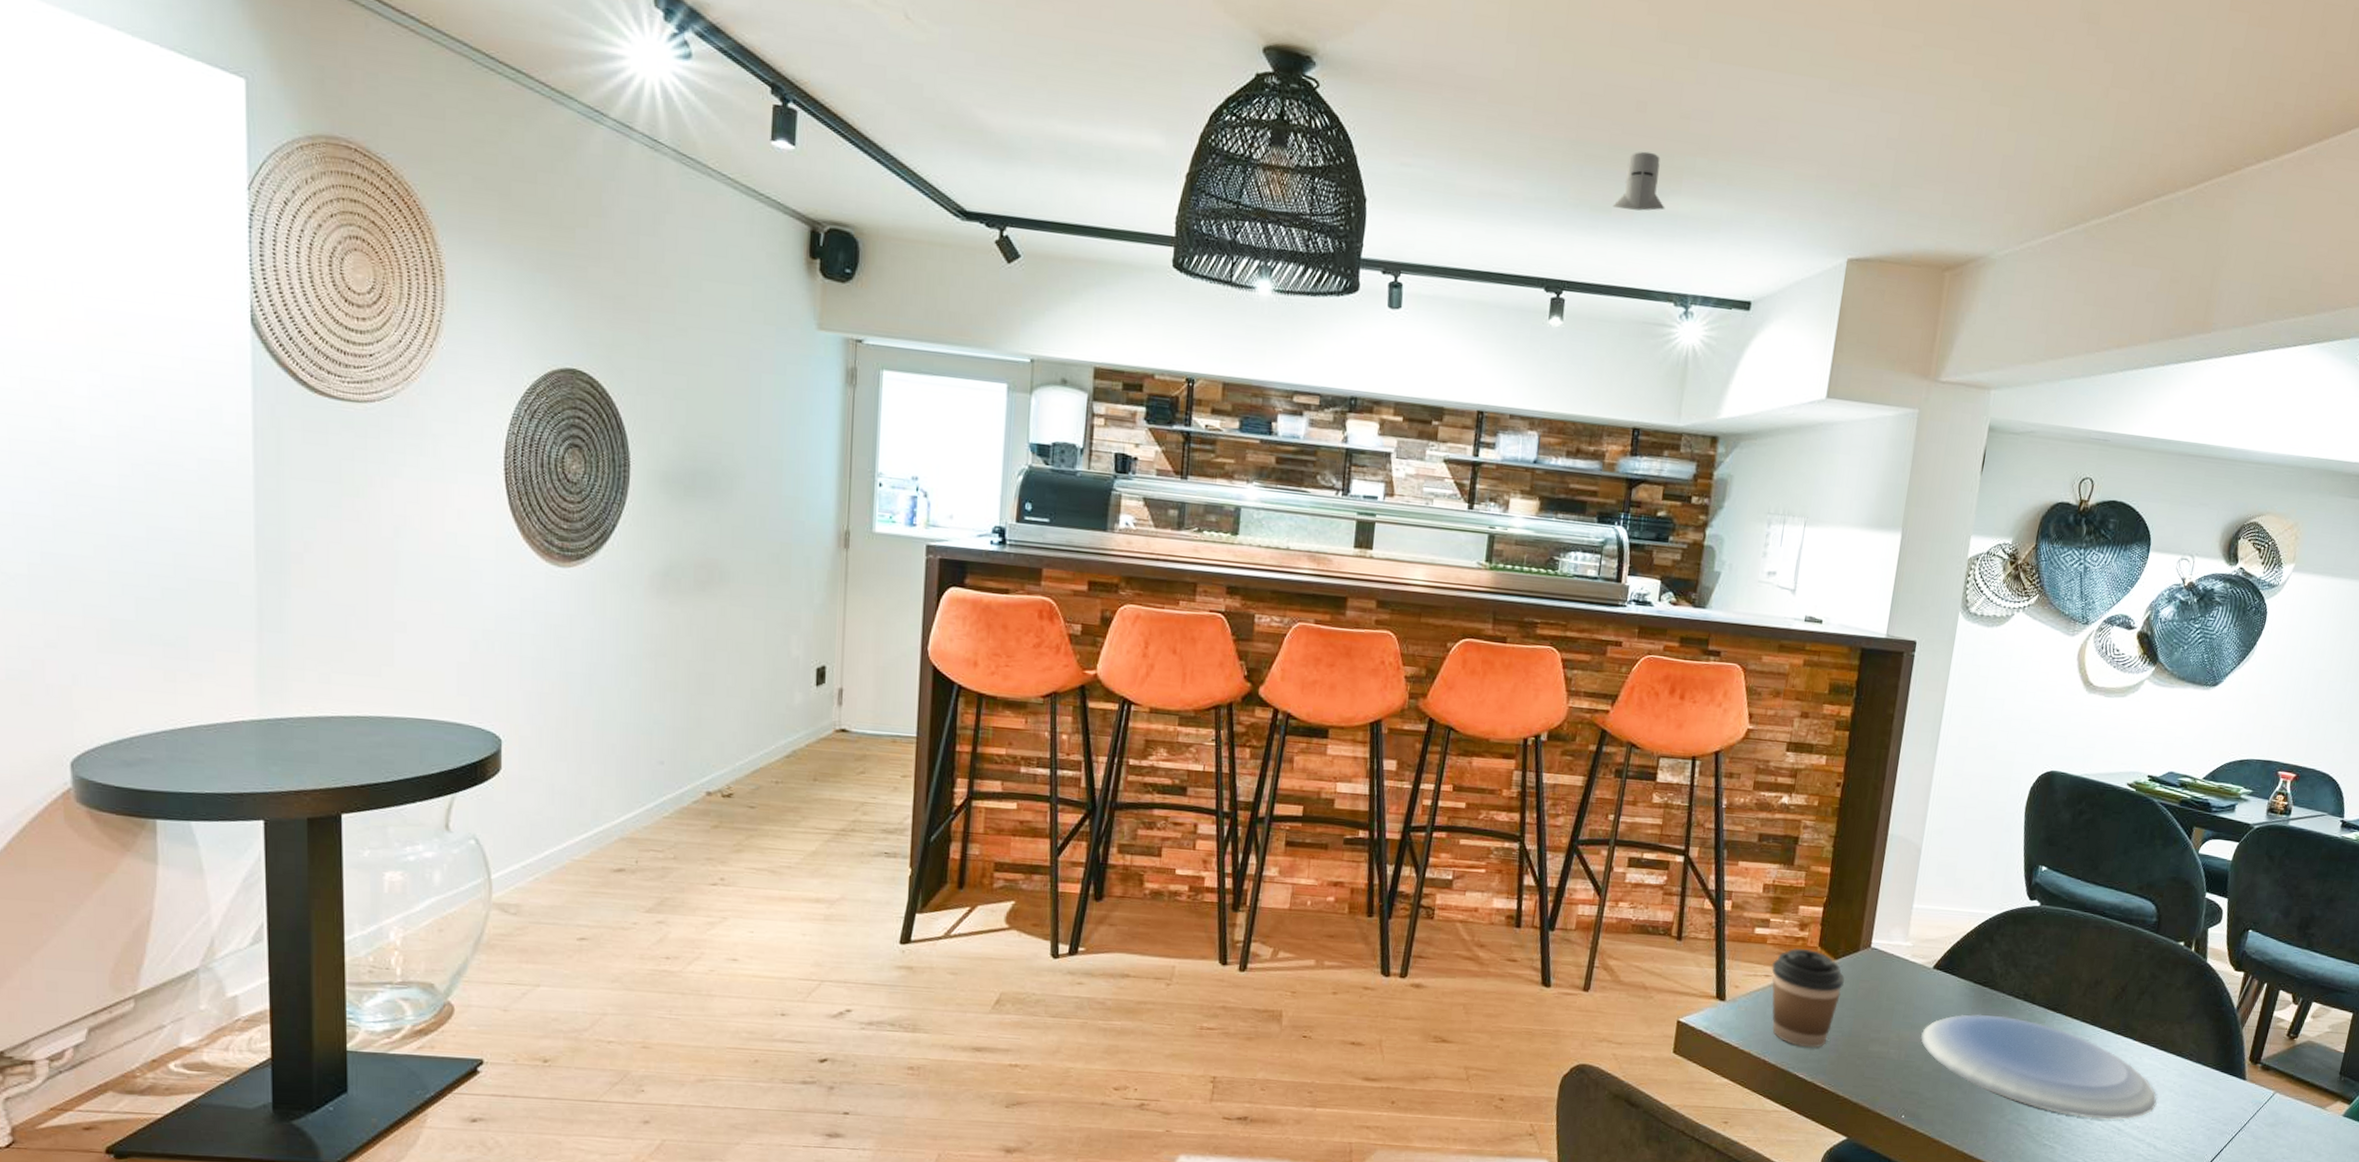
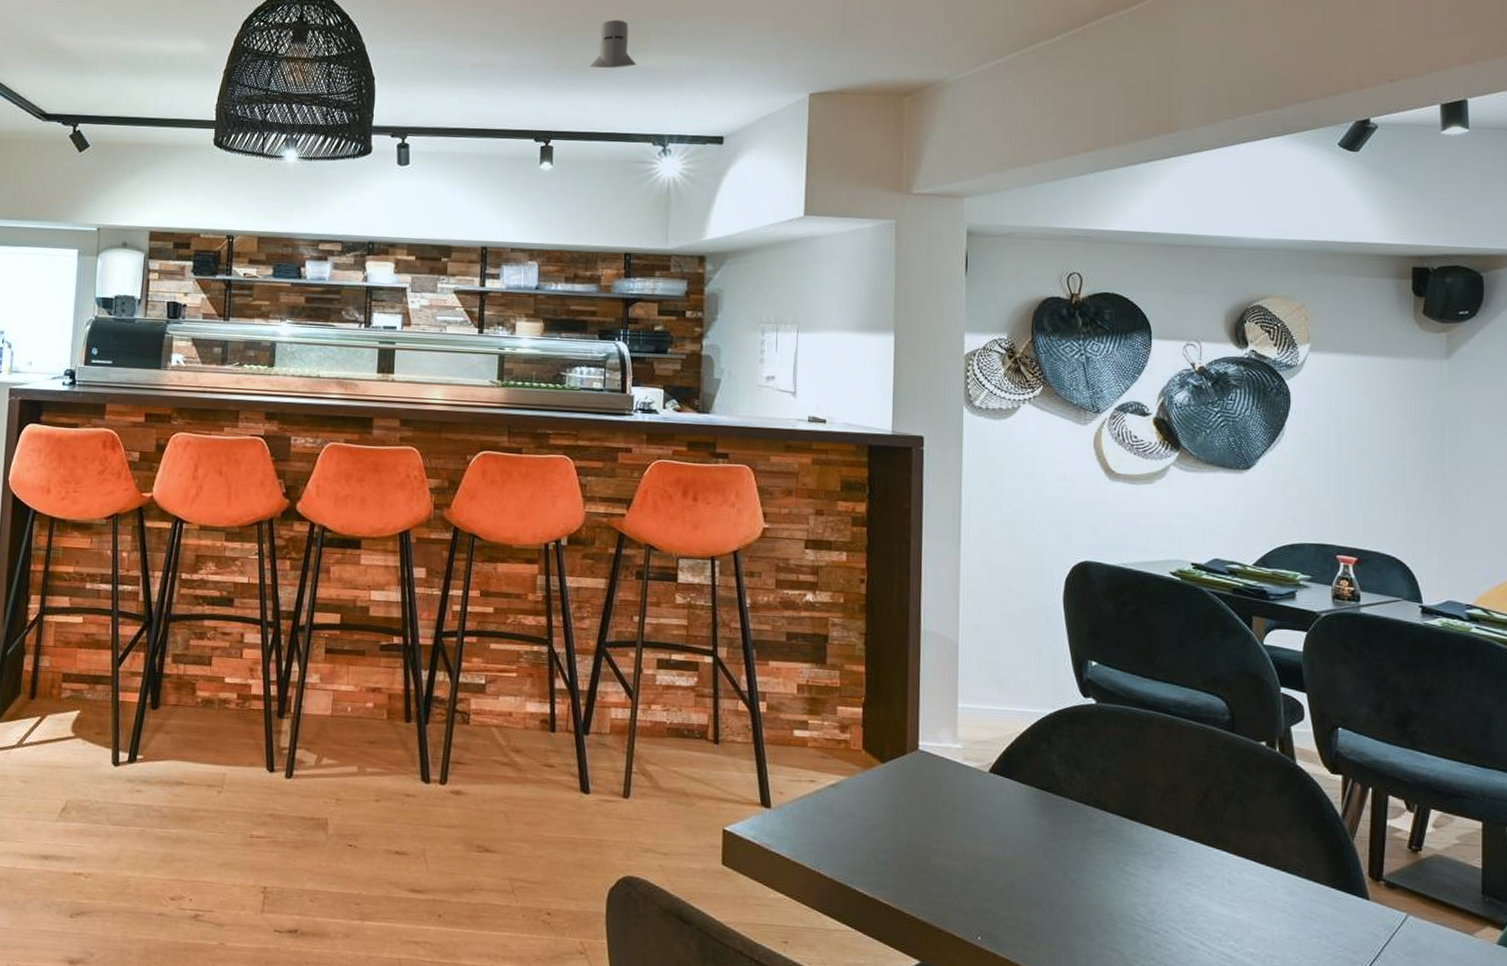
coffee cup: present [1771,948,1845,1048] -> none [816,751,894,860]
plate: present [1921,1014,2157,1120] -> none [987,822,1269,945]

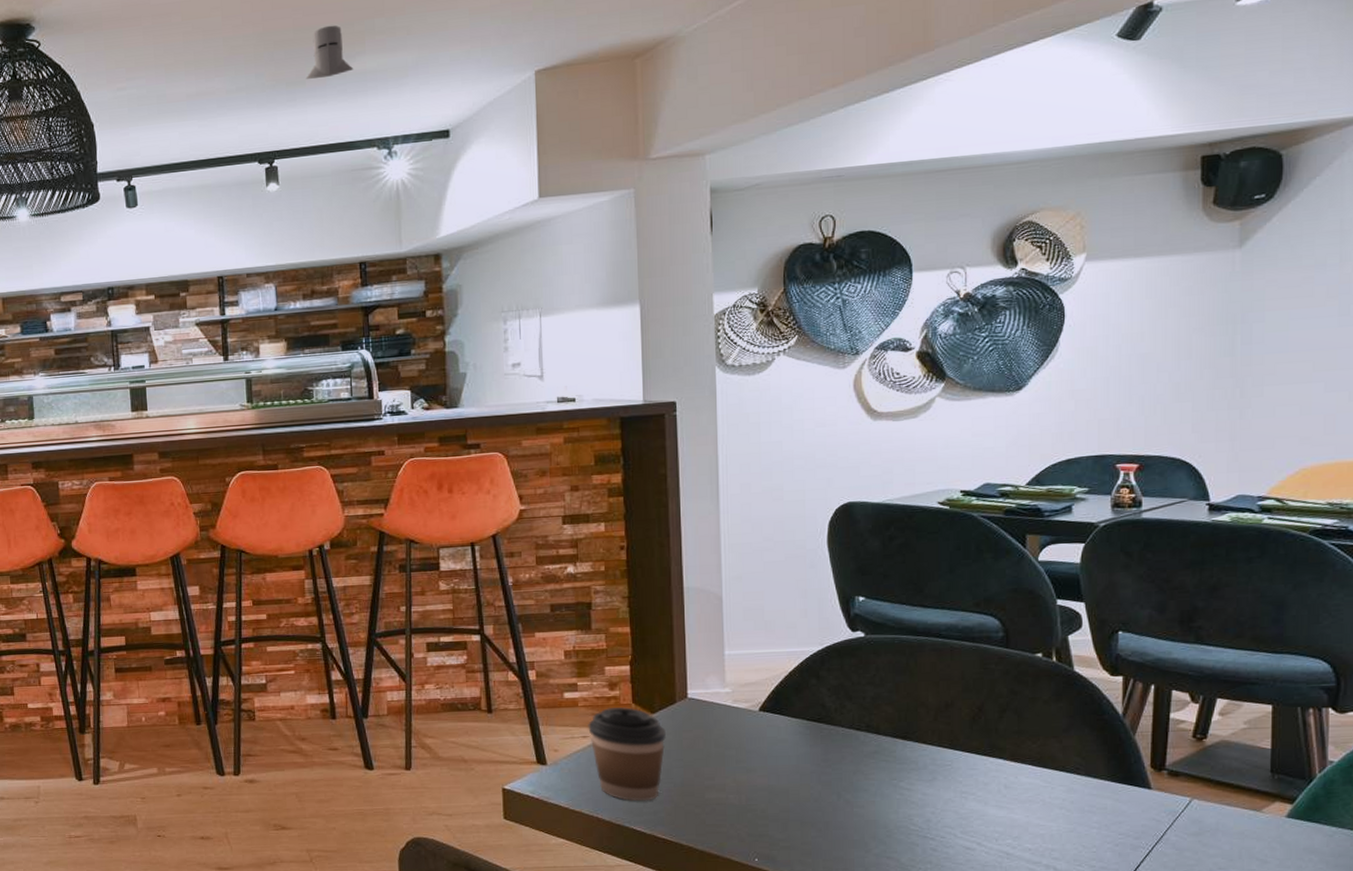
coffee cup: none [816,751,894,860] -> present [588,707,666,802]

